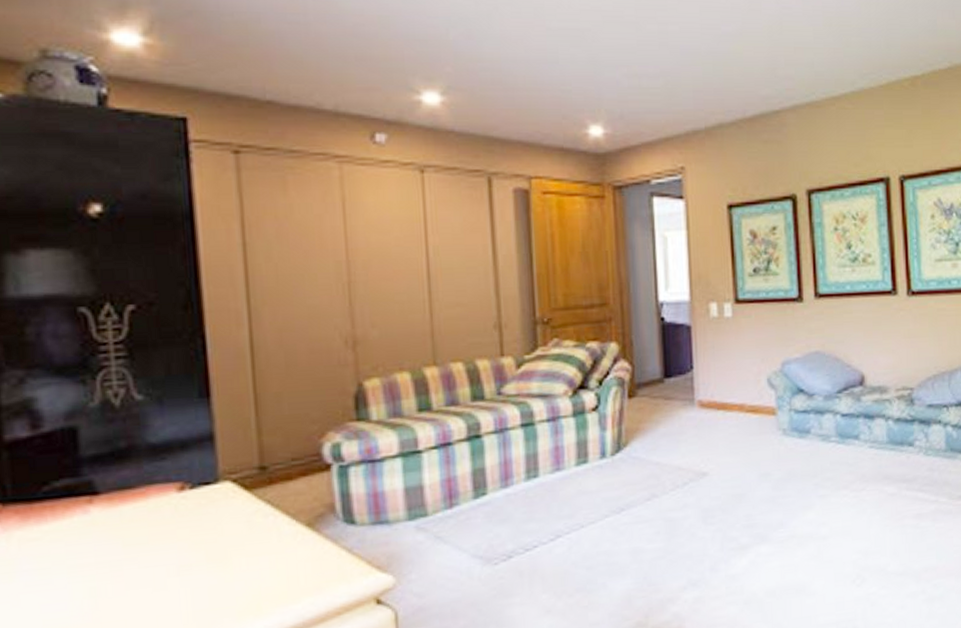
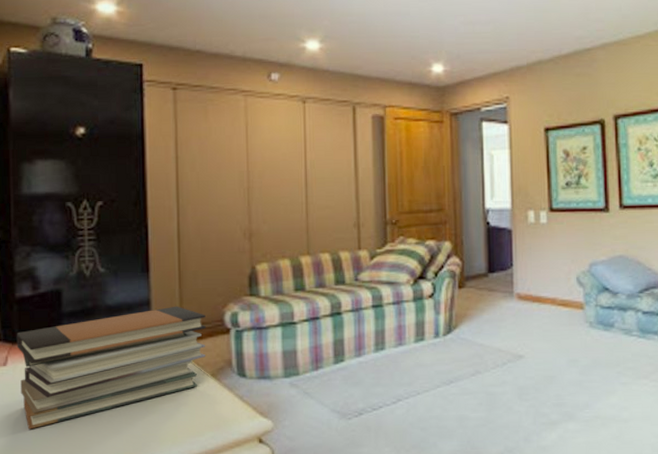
book stack: none [8,439,298,619] -> present [16,306,206,430]

